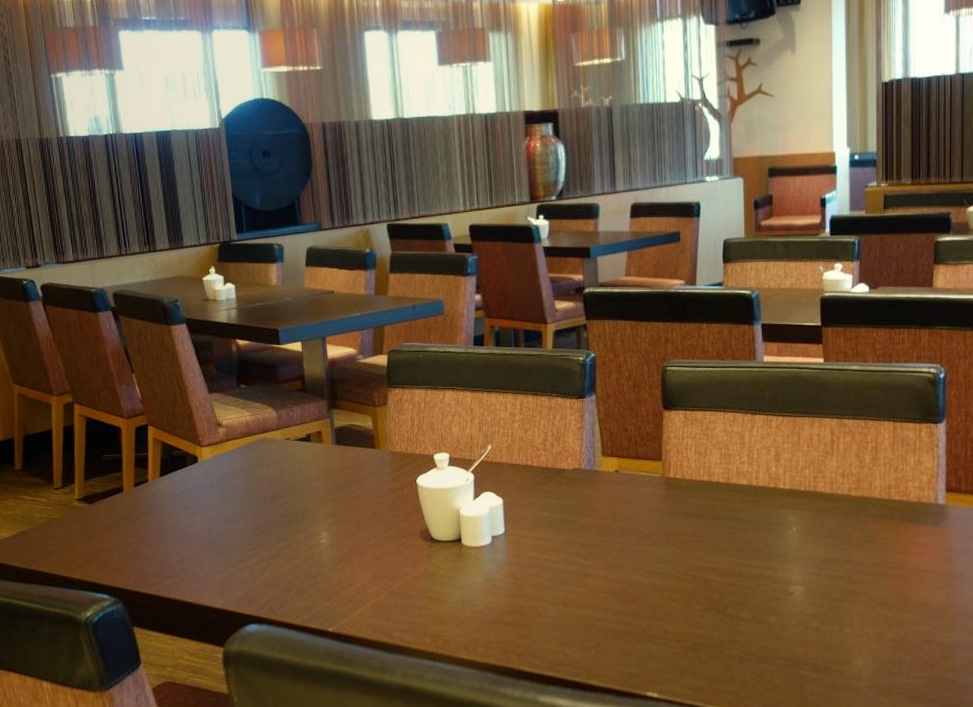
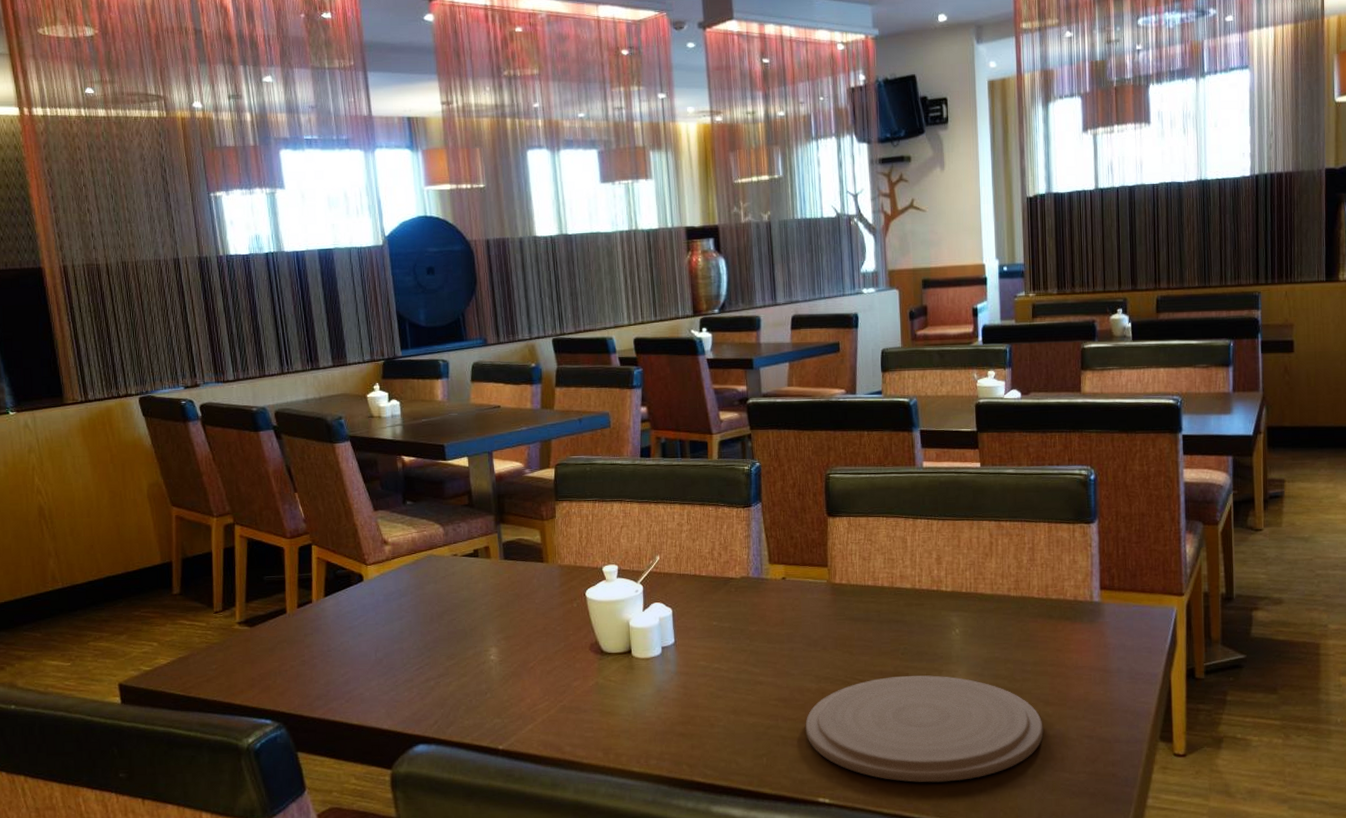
plate: none [635,574,881,682] -> present [805,675,1044,783]

